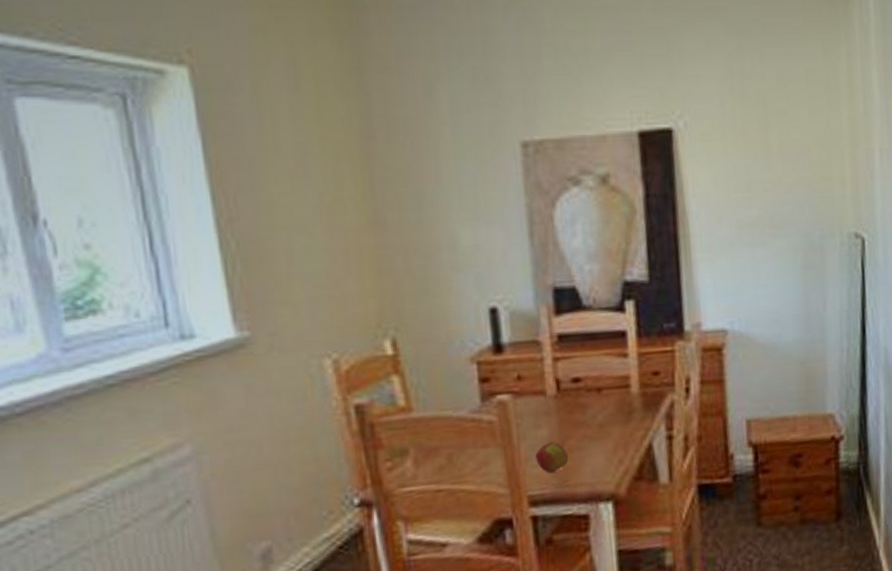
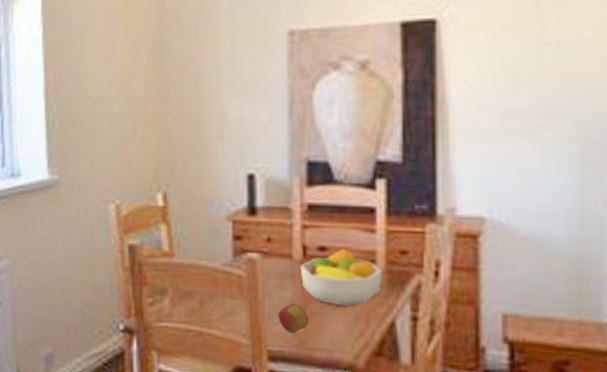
fruit bowl: none [554,377,638,437] -> present [300,249,383,306]

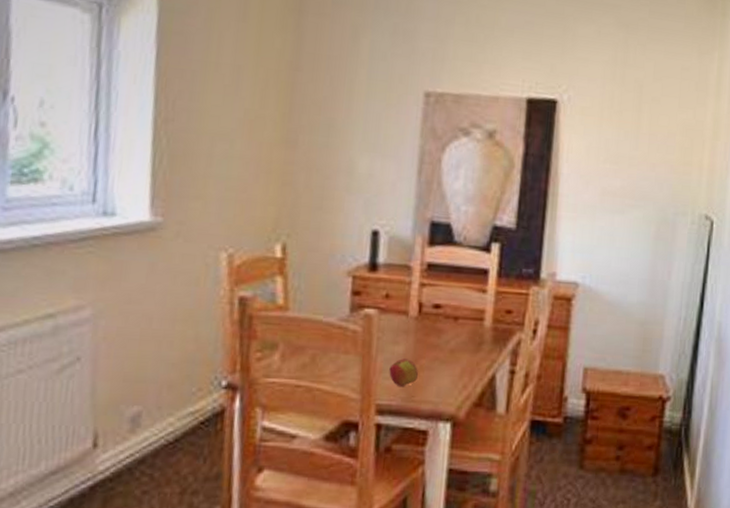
fruit bowl: present [300,249,383,306] -> none [414,307,489,361]

